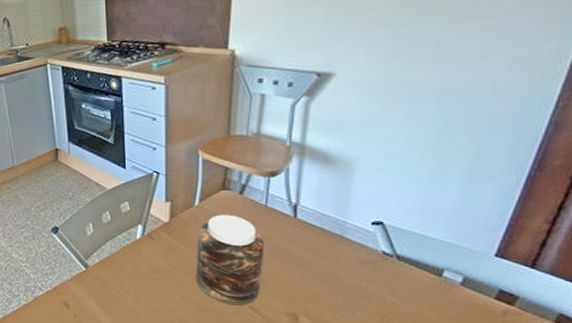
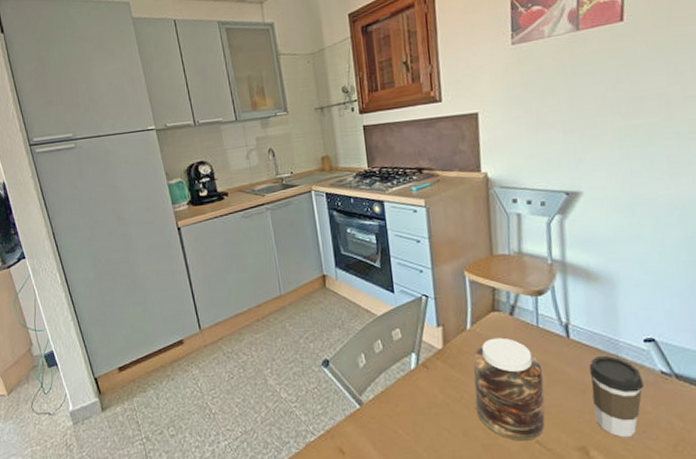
coffee cup: none [310,236,363,308] -> present [588,356,644,438]

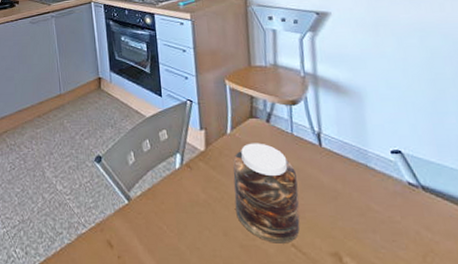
coffee cup: present [588,356,644,438] -> none [340,165,392,246]

